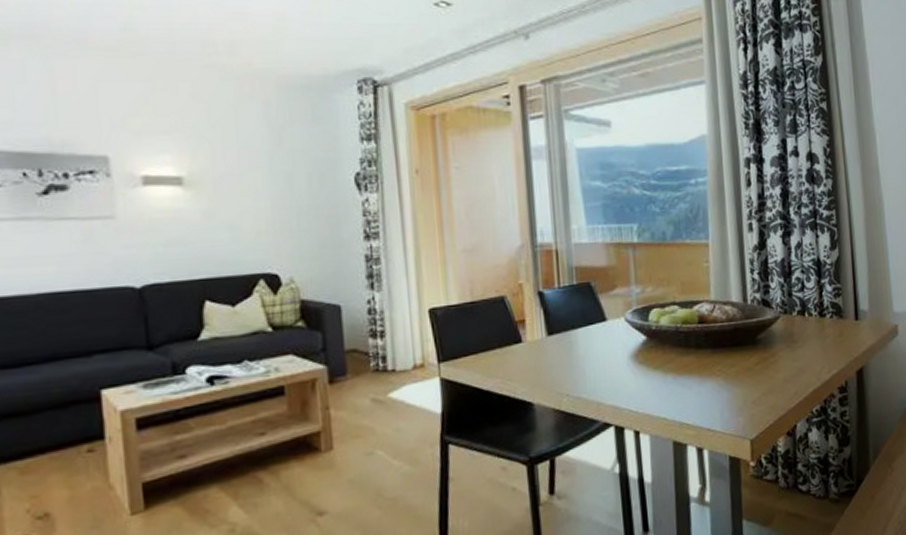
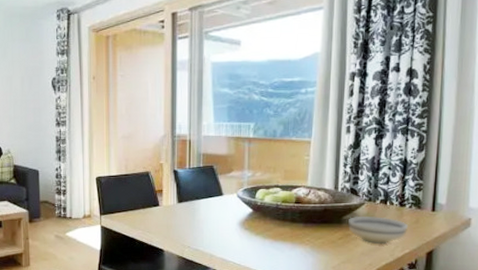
bowl: none [763,332,833,367] -> present [347,216,409,245]

